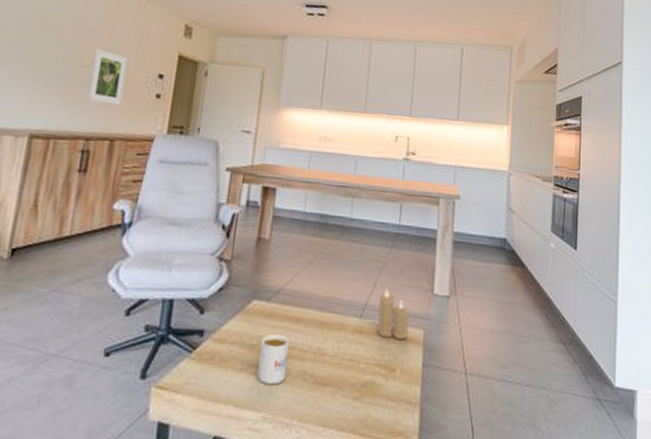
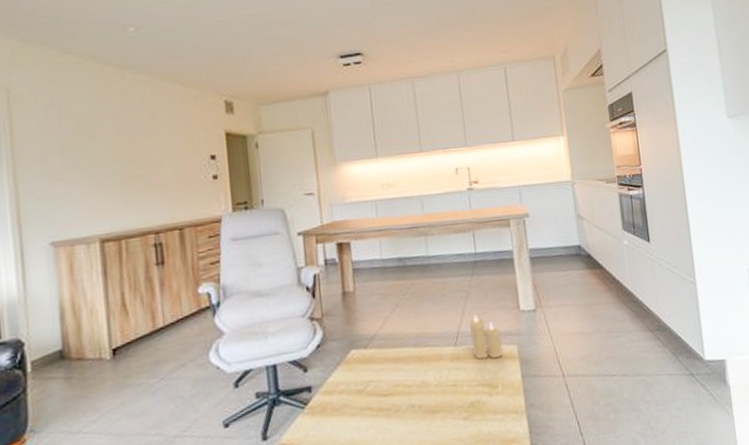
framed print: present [87,48,129,106] -> none [141,142,181,196]
mug: present [257,334,290,385] -> none [367,376,397,423]

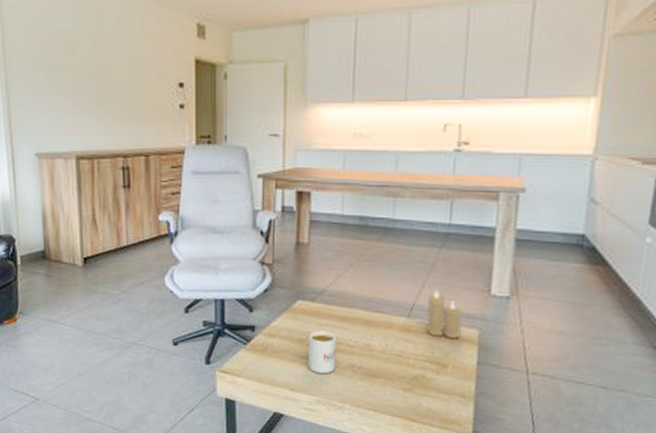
mug: none [367,376,397,423] -> present [308,331,337,374]

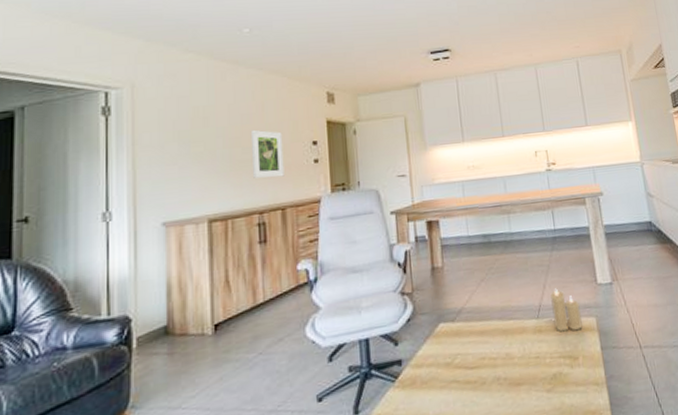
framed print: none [115,63,149,120] -> present [250,129,284,178]
mug: present [308,331,337,374] -> none [454,348,483,396]

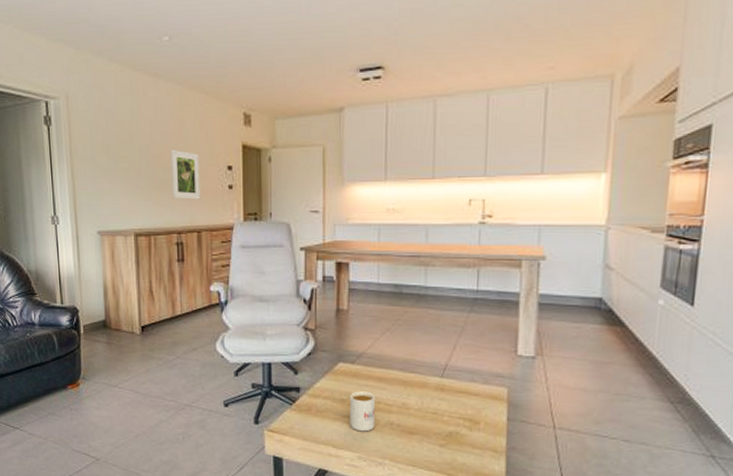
mug: none [454,348,483,396] -> present [350,391,376,432]
candle: present [550,288,583,332] -> none [459,351,491,397]

